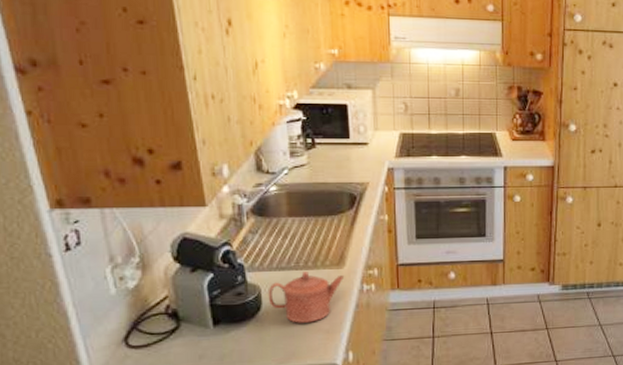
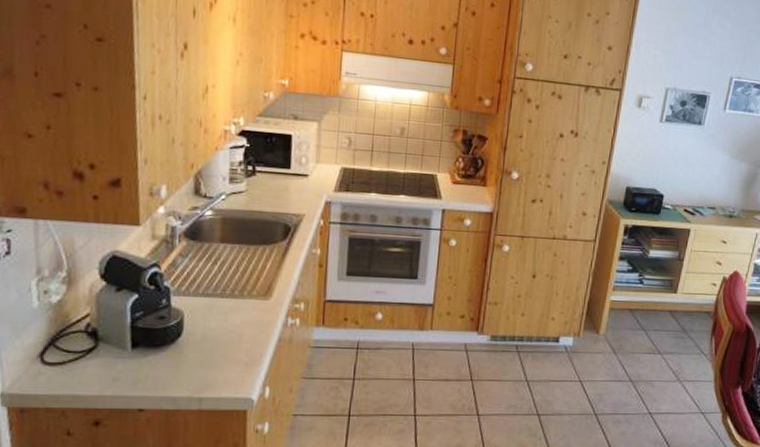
teapot: present [268,272,345,323] -> none [190,300,270,353]

